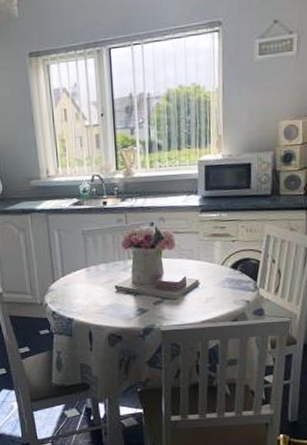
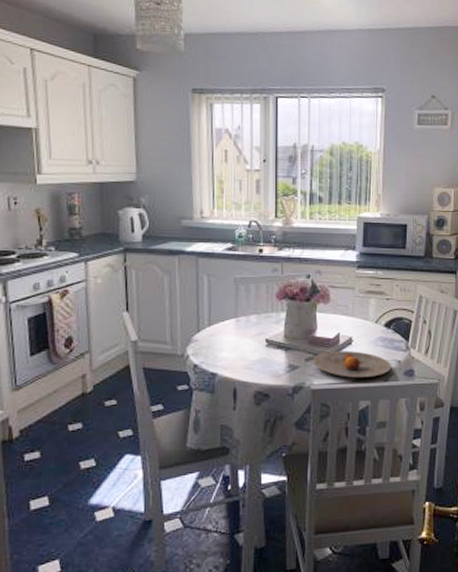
plate: none [160,293,240,319] -> present [312,351,392,378]

